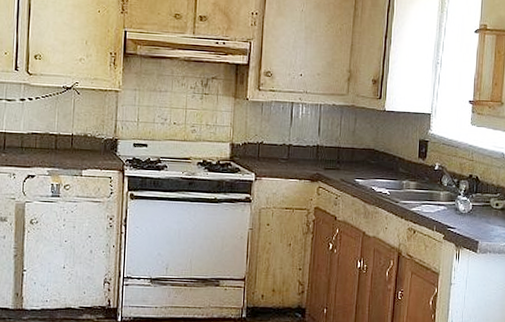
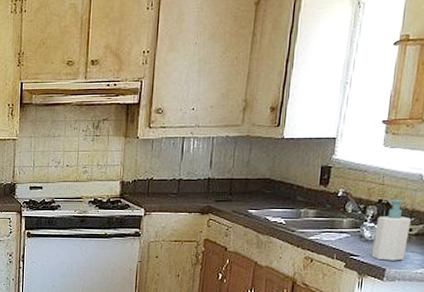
soap bottle: none [466,175,497,234] -> present [372,199,411,261]

